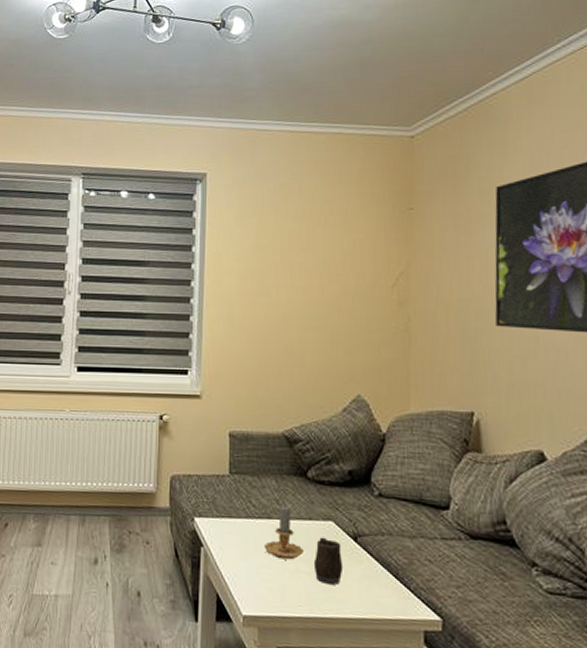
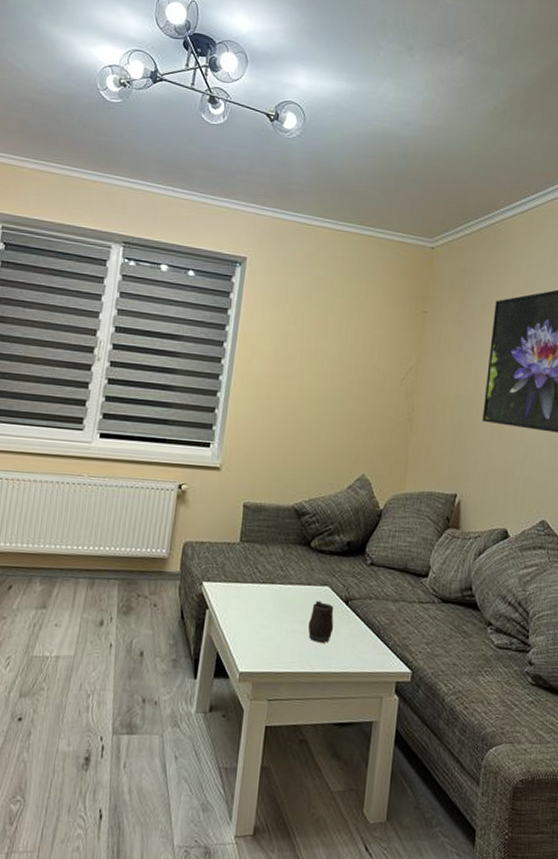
candle: present [265,505,304,560] -> none [266,571,301,621]

